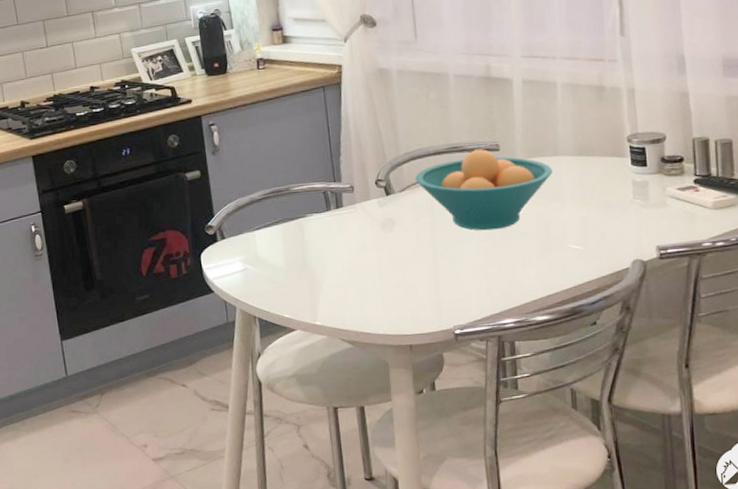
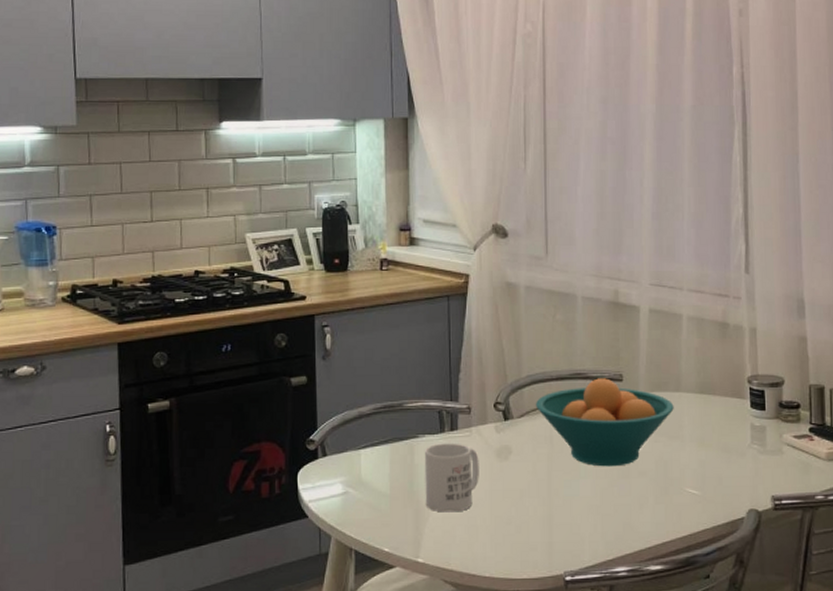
mug: none [314,219,367,281] -> present [425,443,479,513]

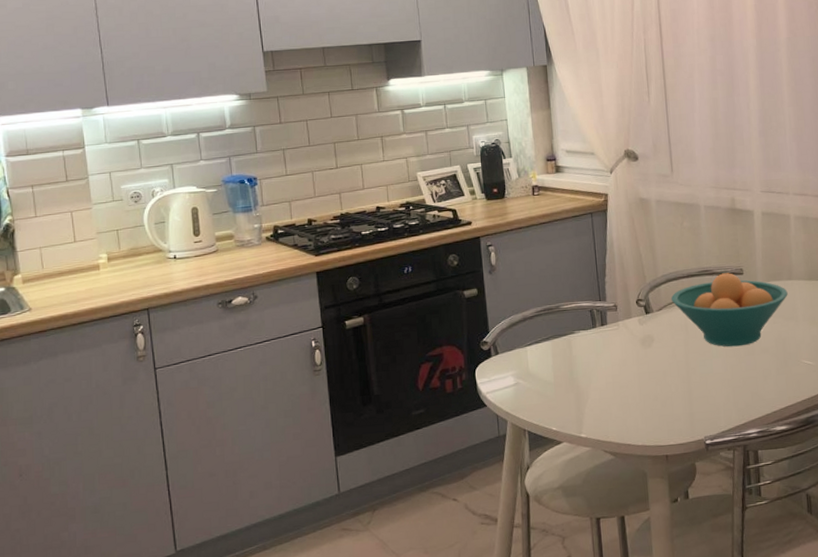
mug: present [425,443,479,513] -> none [581,335,628,395]

